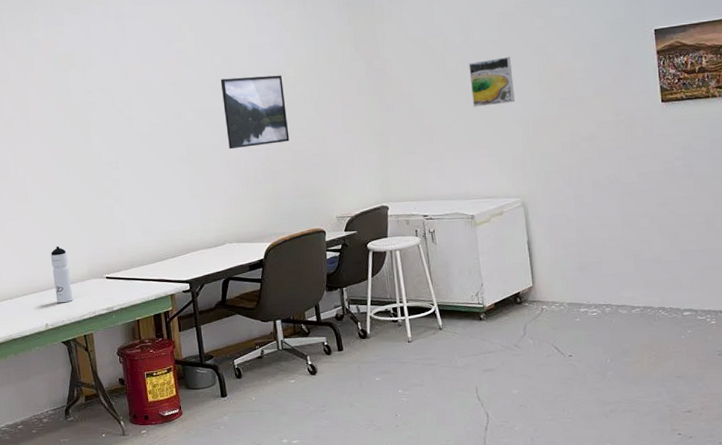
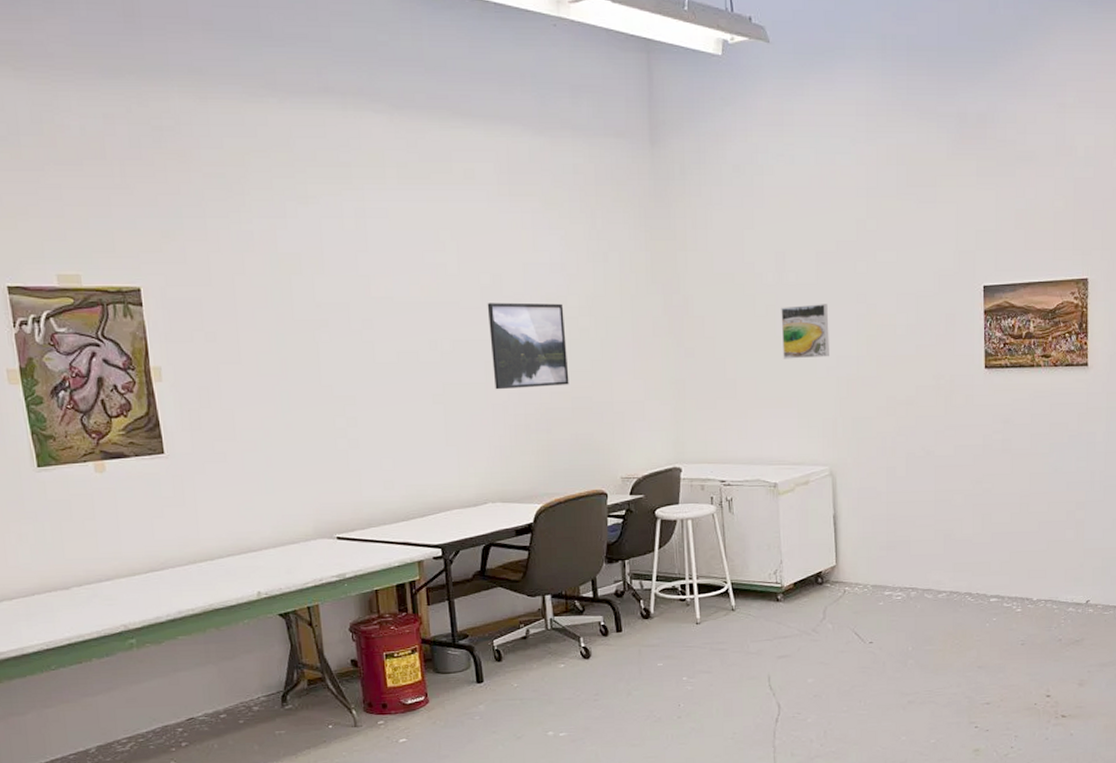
water bottle: present [50,246,73,303] -> none [264,496,294,567]

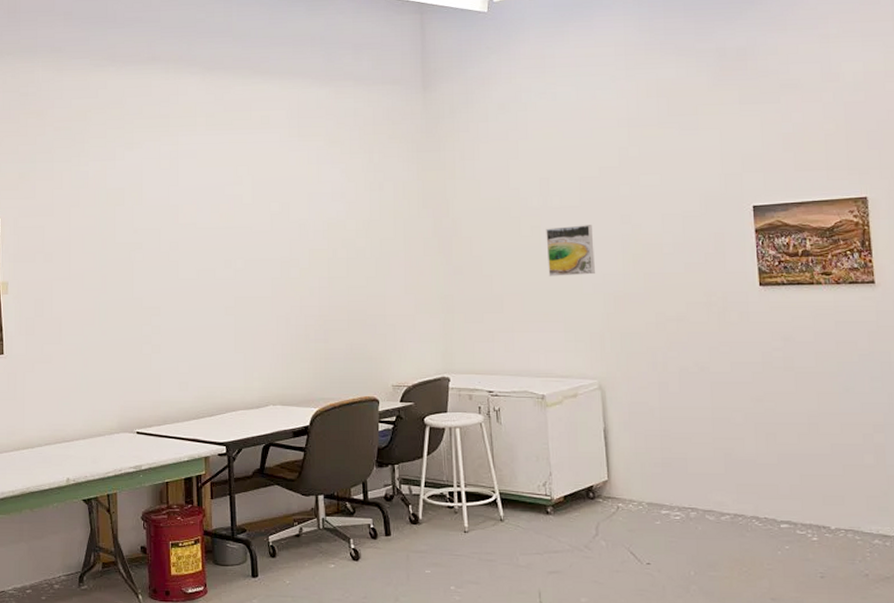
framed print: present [487,302,569,390] -> none [276,227,346,303]

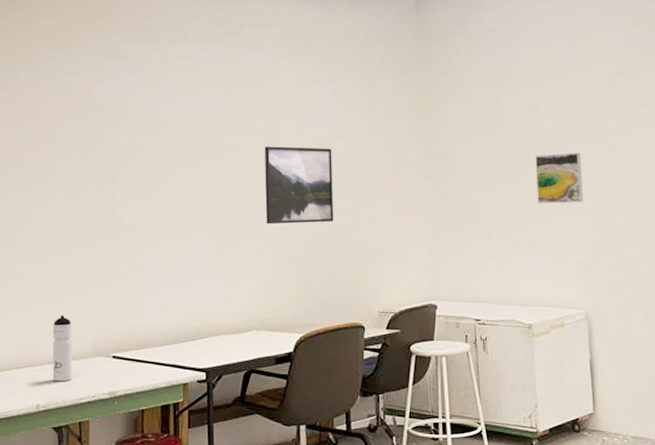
water bottle: none [79,393,99,457] -> present [52,315,73,382]
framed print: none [276,227,346,303] -> present [264,146,334,225]

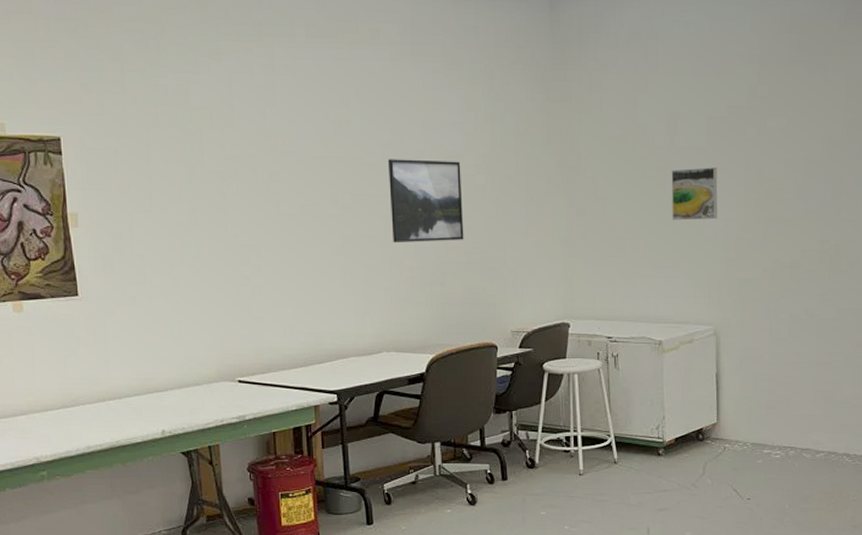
water bottle: present [52,315,73,382] -> none [171,339,197,408]

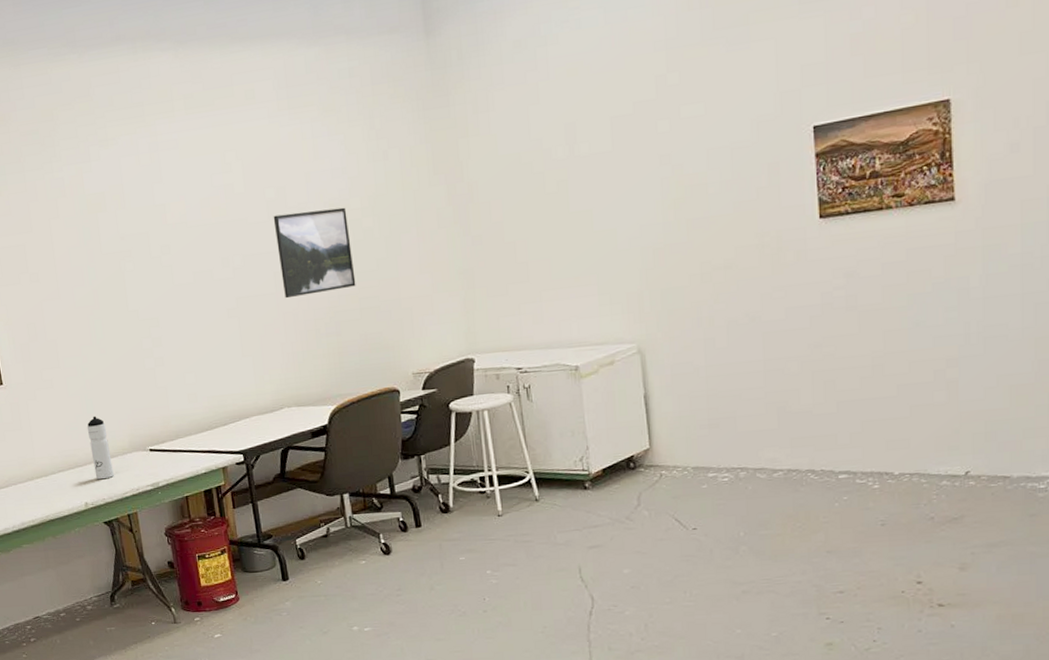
water bottle: none [171,339,197,408] -> present [86,415,114,480]
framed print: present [671,167,718,221] -> none [574,171,631,236]

